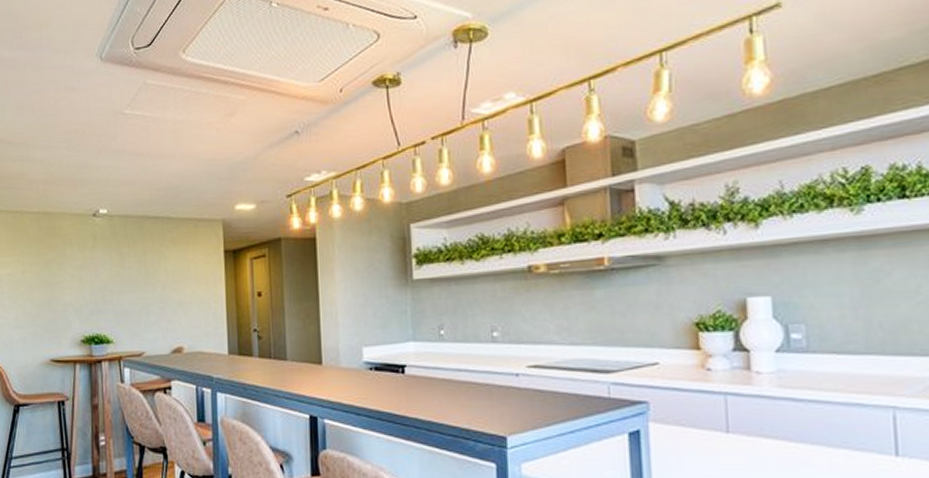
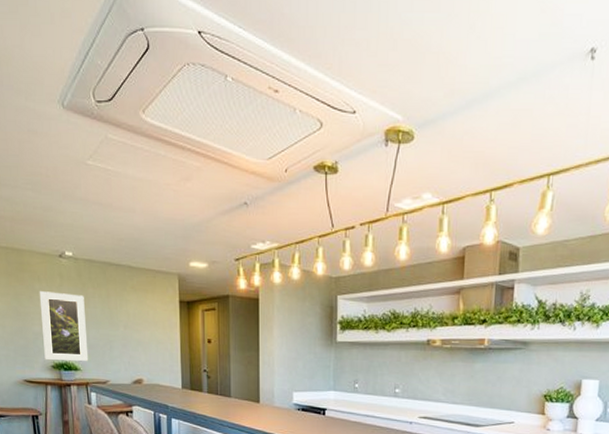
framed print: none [70,255,122,335] -> present [39,291,89,361]

